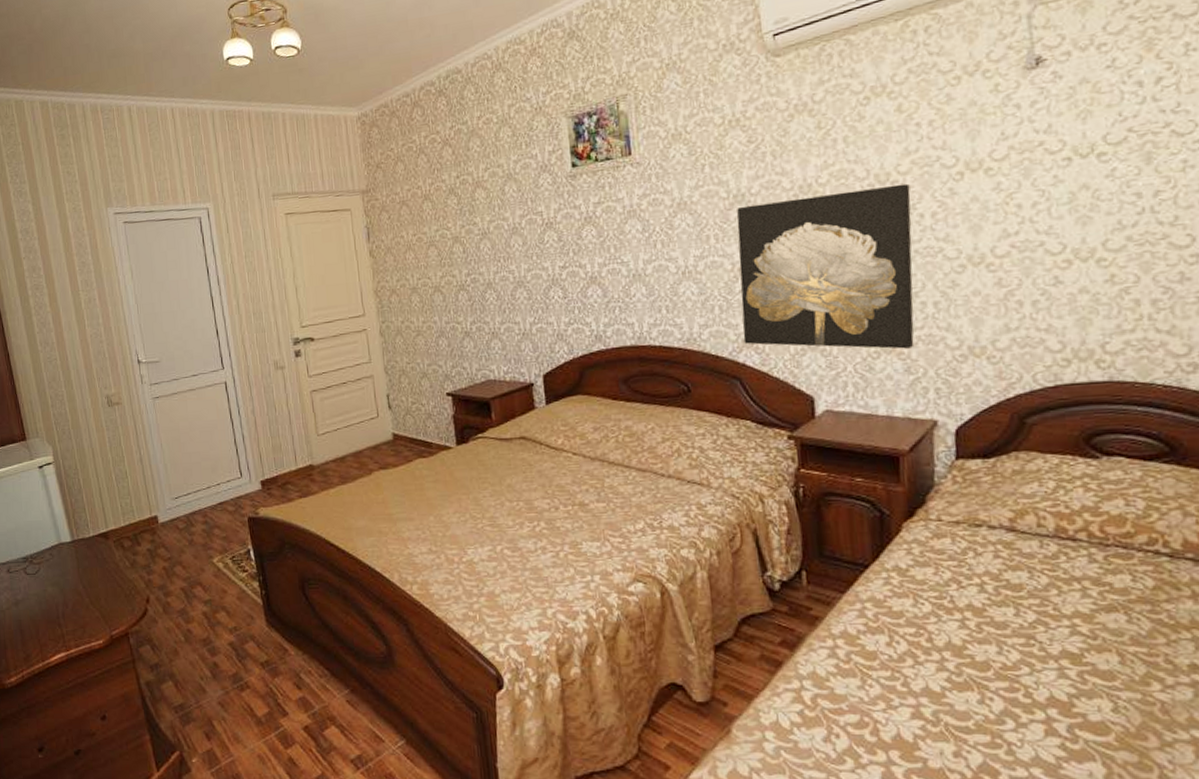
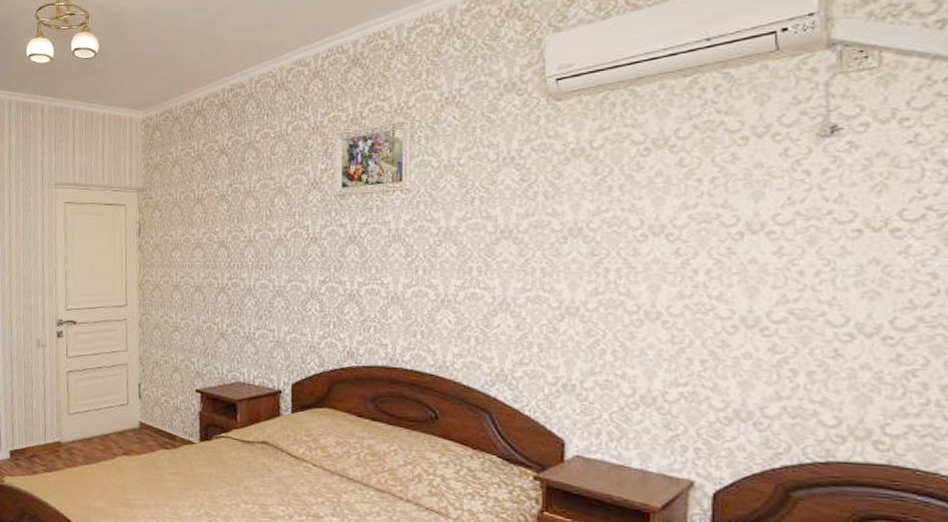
wall art: present [737,183,914,349] -> none [497,238,685,404]

